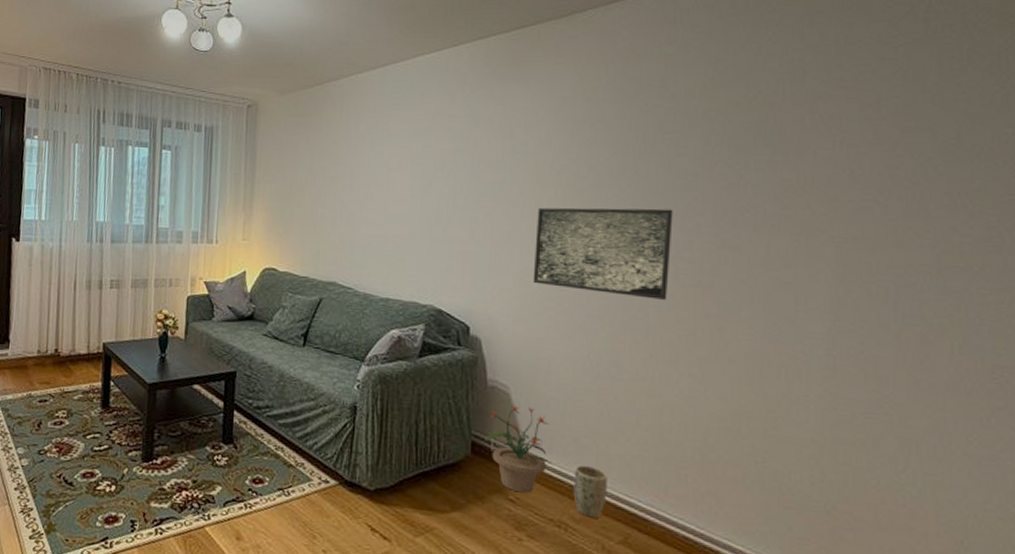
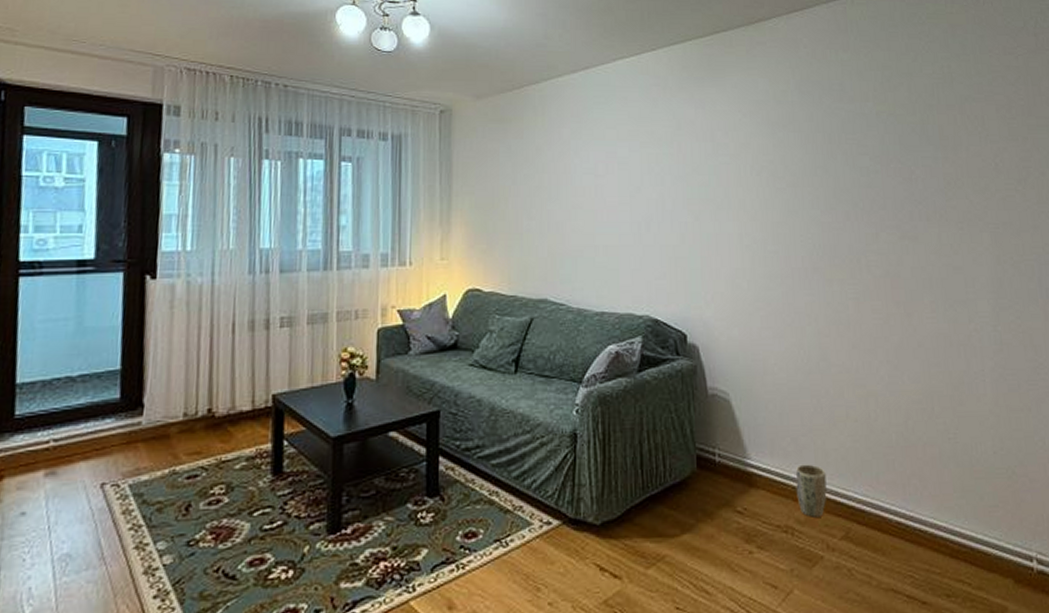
potted plant: present [485,405,553,493] -> none [709,411,776,503]
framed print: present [532,207,673,300] -> none [742,205,863,292]

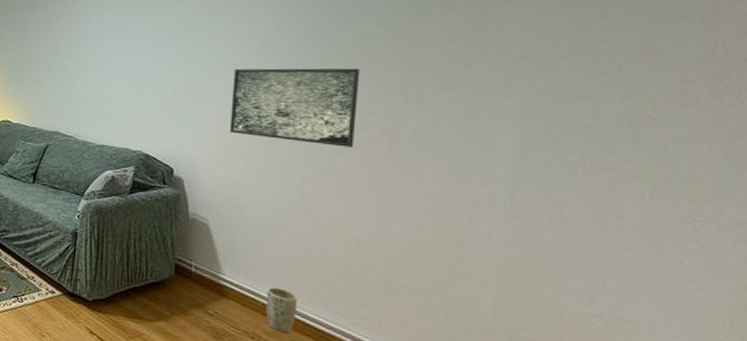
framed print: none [742,205,863,292] -> present [229,68,360,147]

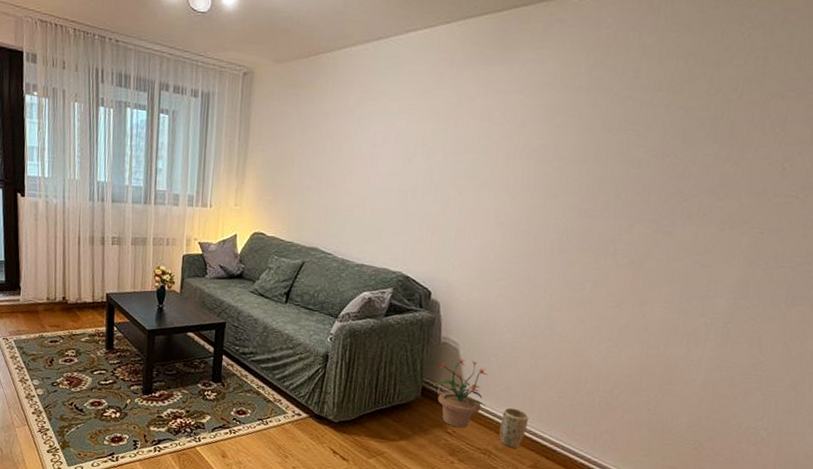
potted plant: none [187,235,247,309] -> present [433,358,488,428]
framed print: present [229,68,360,147] -> none [490,188,622,276]

